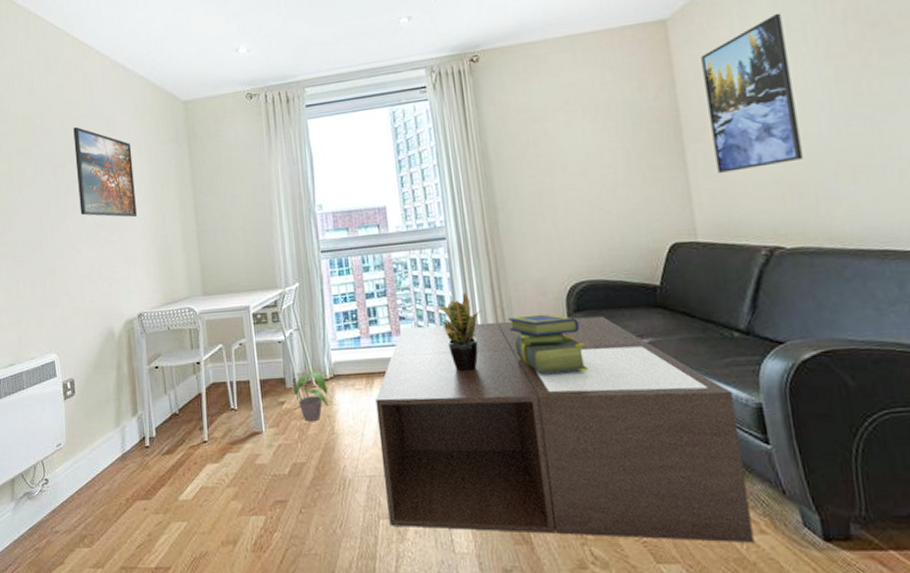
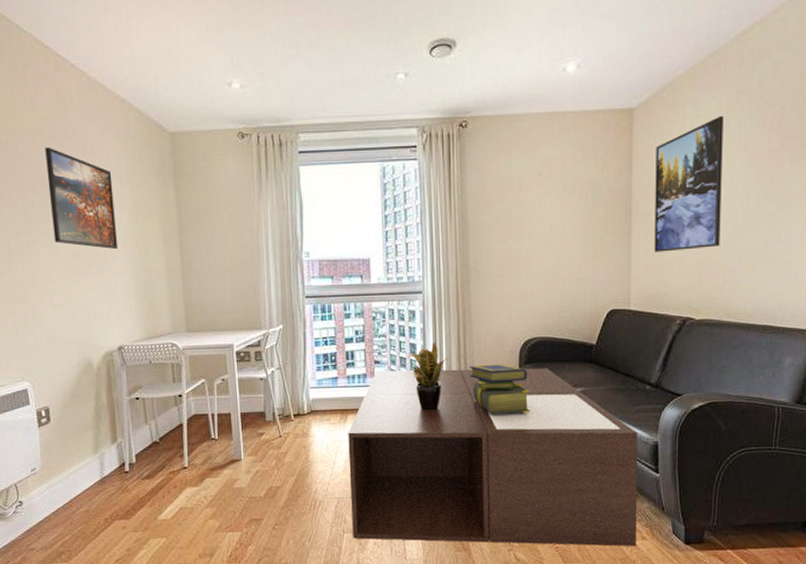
potted plant: present [294,371,328,422] -> none [274,406,305,452]

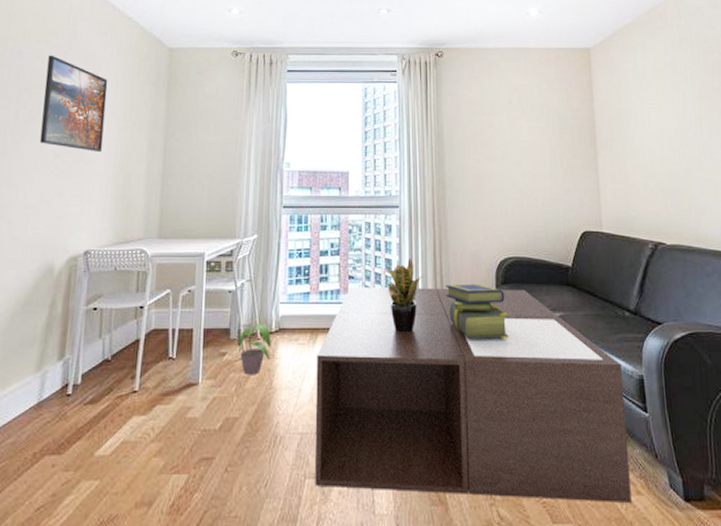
potted plant: none [274,406,305,452] -> present [238,323,271,375]
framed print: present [654,115,724,252] -> none [613,58,681,177]

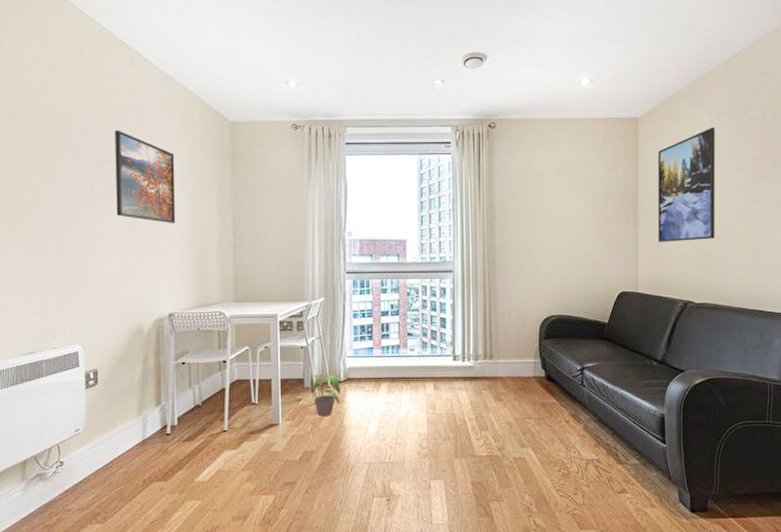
coffee table: present [315,287,632,504] -> none [381,342,646,514]
potted plant: present [383,258,426,333] -> none [438,317,477,381]
stack of books: present [446,284,509,339] -> none [495,339,549,385]
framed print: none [613,58,681,177] -> present [658,127,715,242]

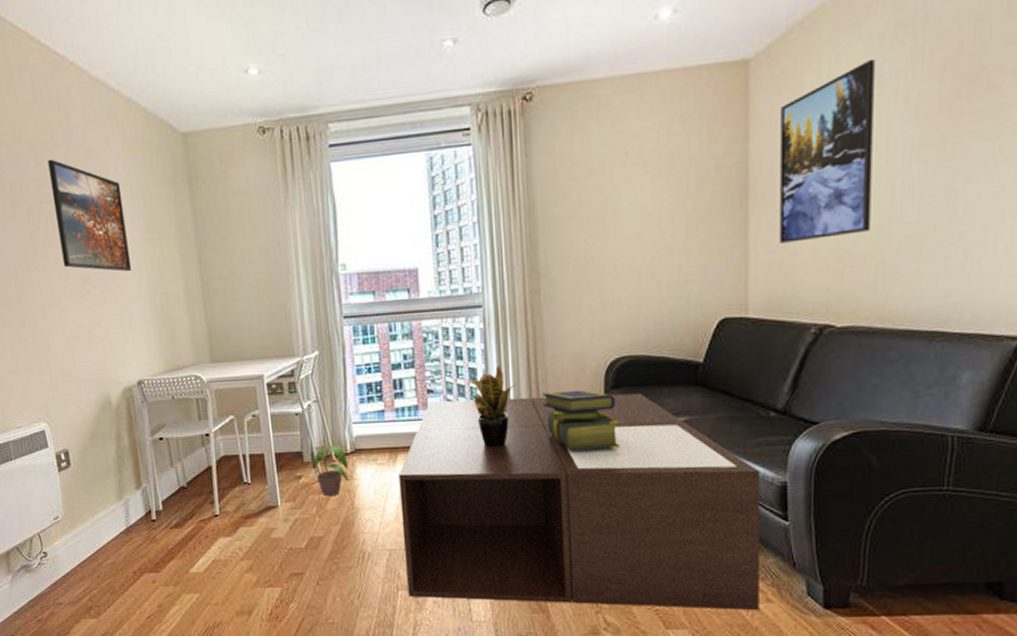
coffee table: none [381,342,646,514] -> present [398,393,760,611]
potted plant: none [438,317,477,381] -> present [467,366,518,448]
stack of books: none [495,339,549,385] -> present [543,389,620,451]

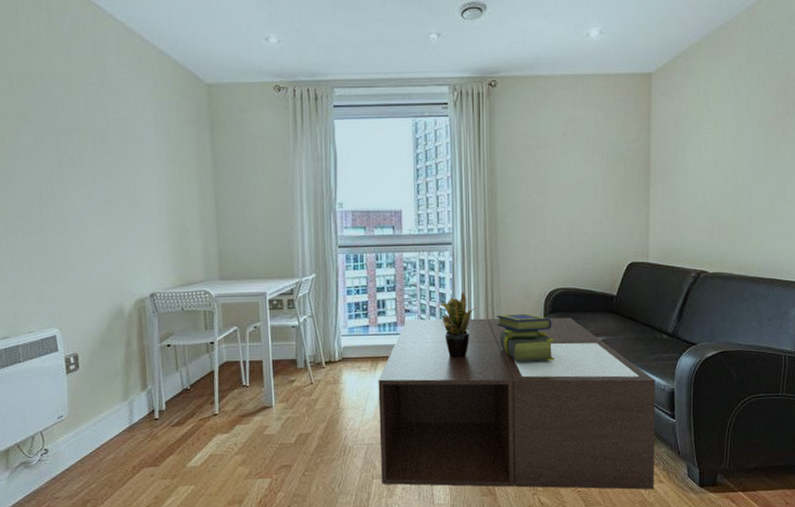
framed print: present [48,159,132,272] -> none [80,94,153,198]
potted plant: present [312,444,349,497] -> none [305,353,336,398]
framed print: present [780,58,875,243] -> none [671,82,734,209]

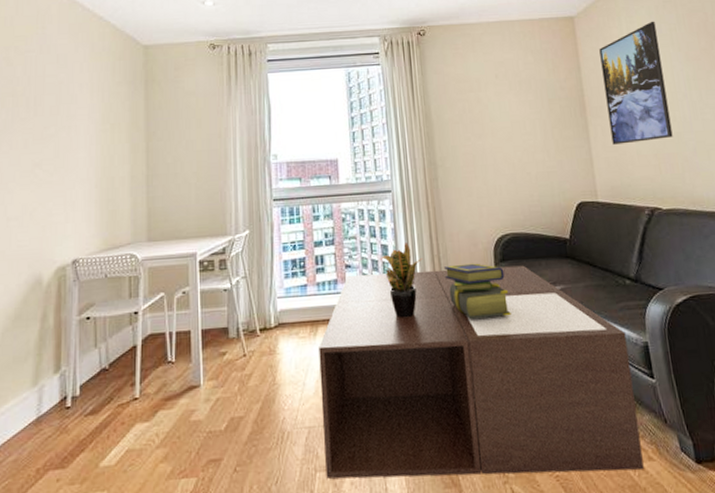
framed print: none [671,82,734,209] -> present [599,21,673,145]

